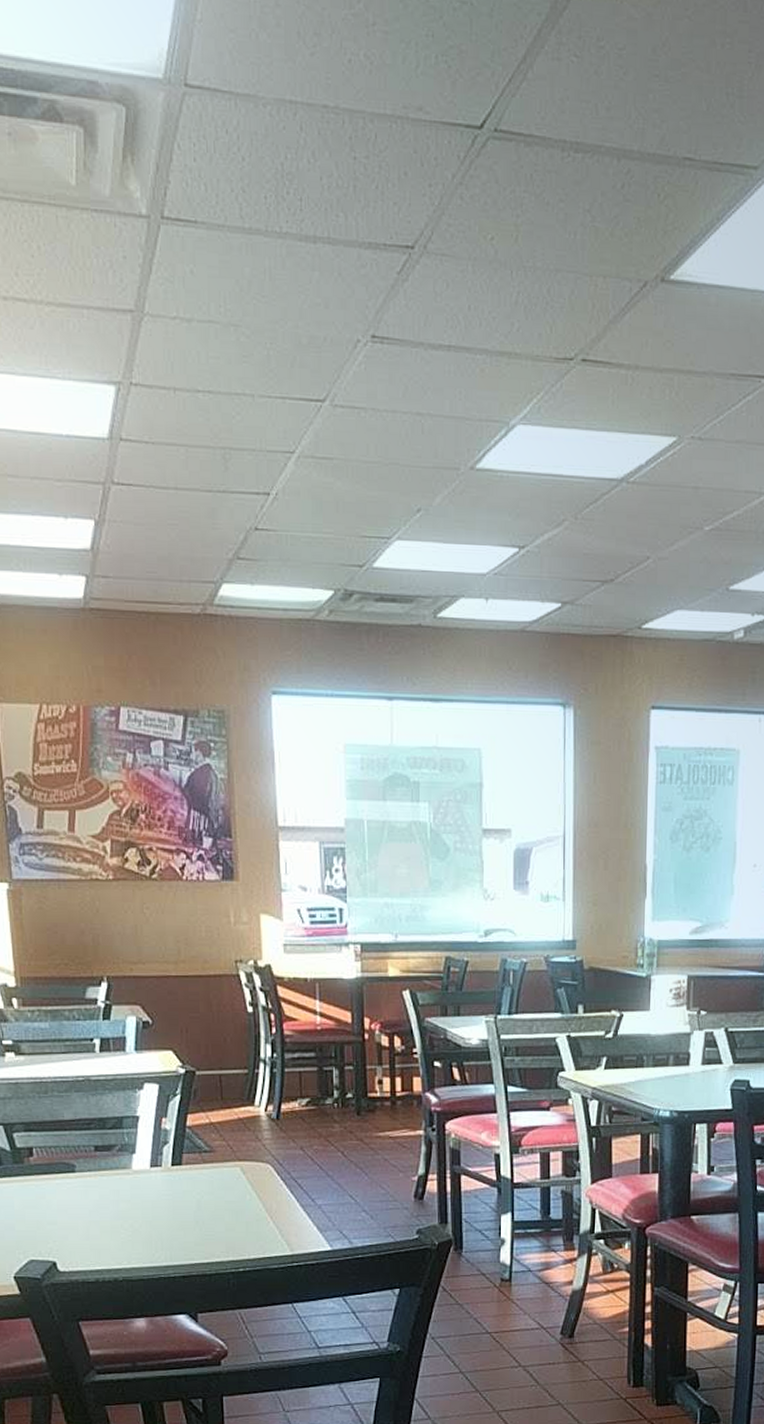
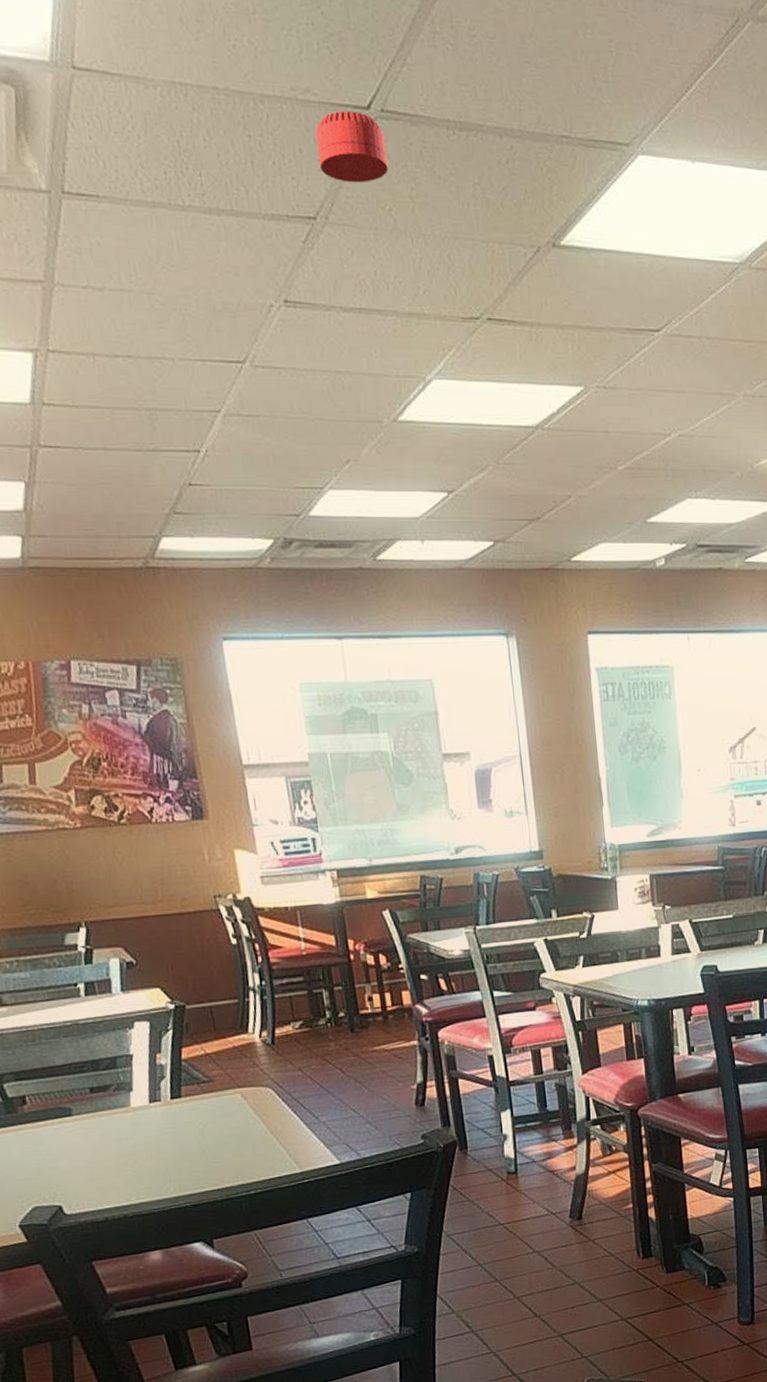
smoke detector: none [423,130,495,210] -> present [316,110,389,183]

